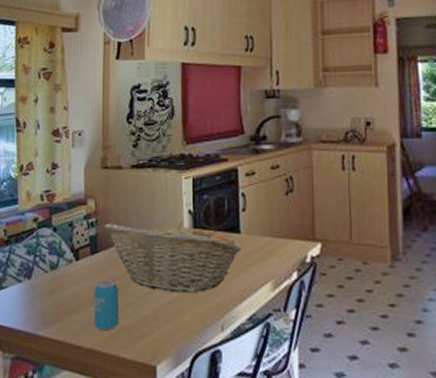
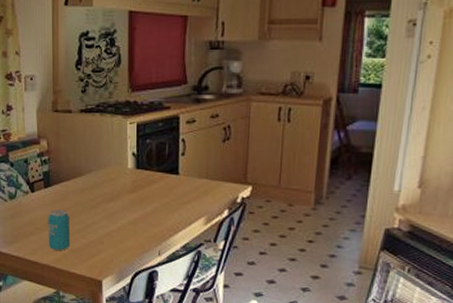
fruit basket: present [104,221,243,293] -> none [56,161,181,224]

